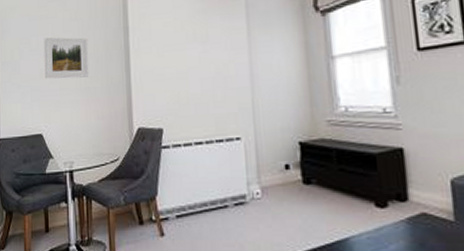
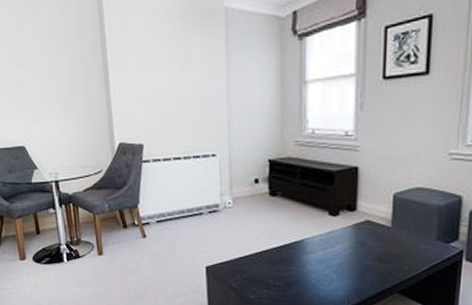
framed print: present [43,37,90,79] -> none [16,47,68,93]

